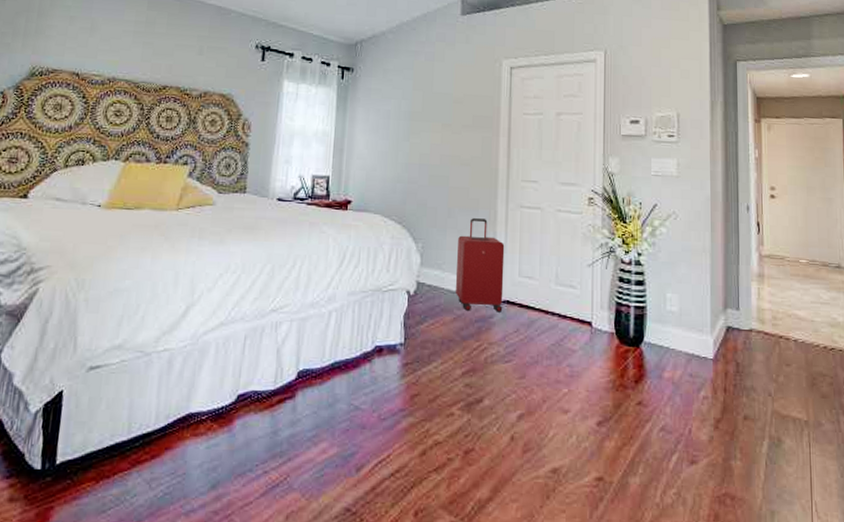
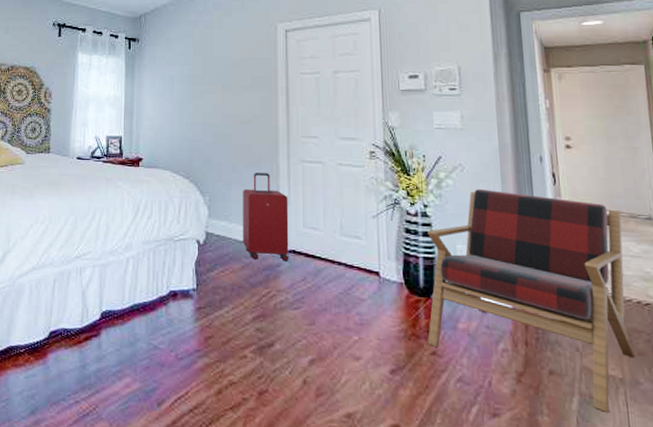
armchair: none [634,237,820,454] -> present [427,189,636,412]

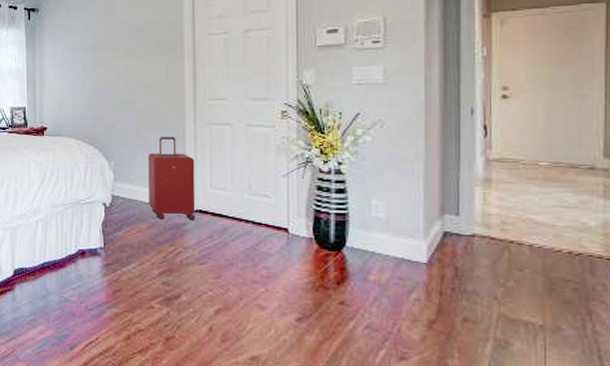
armchair: present [427,189,636,412] -> none [336,145,561,356]

